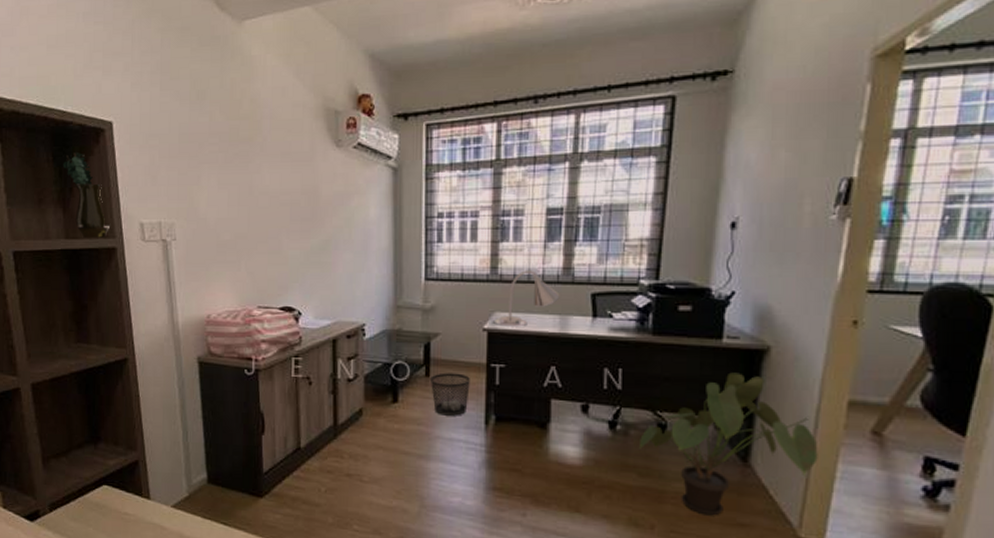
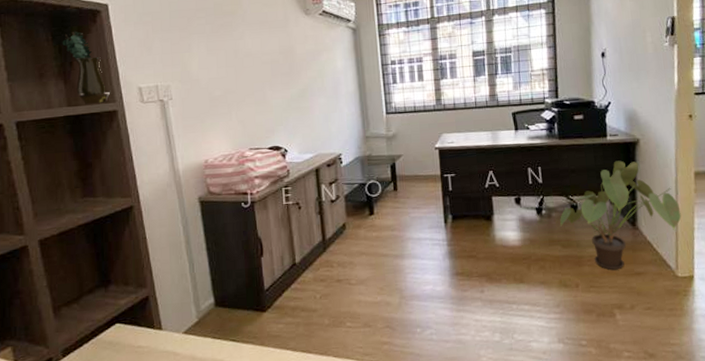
waste bin: present [429,372,470,416] -> none [397,185,430,220]
table lamp: present [492,270,560,327] -> none [441,99,490,145]

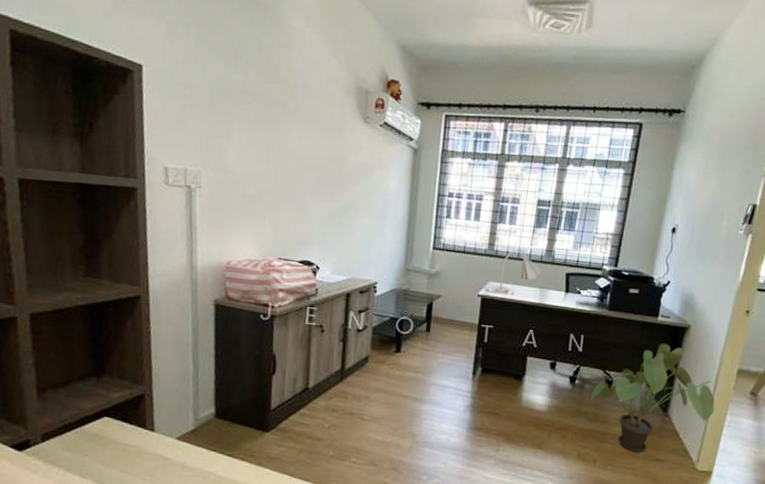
vase: present [62,31,110,104] -> none [83,88,131,177]
table lamp: none [441,99,490,145] -> present [485,249,542,296]

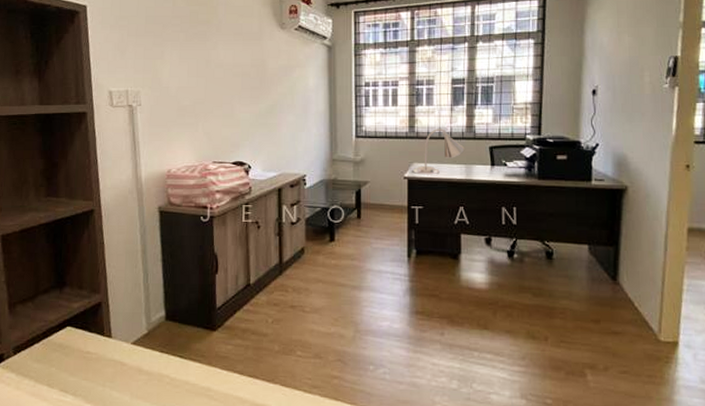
house plant: present [590,343,715,453] -> none [532,208,669,327]

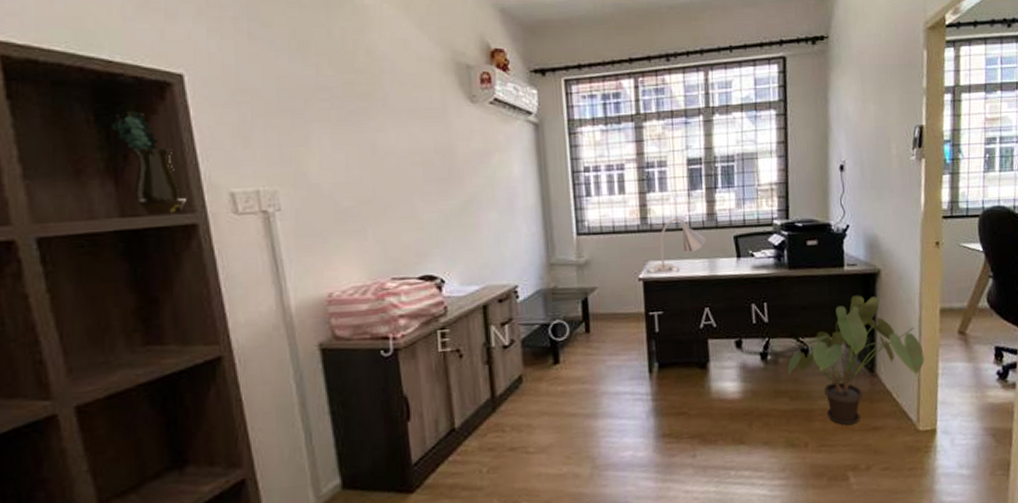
vase: none [39,30,81,104] -> present [111,110,186,215]
house plant: none [532,208,669,327] -> present [787,295,925,426]

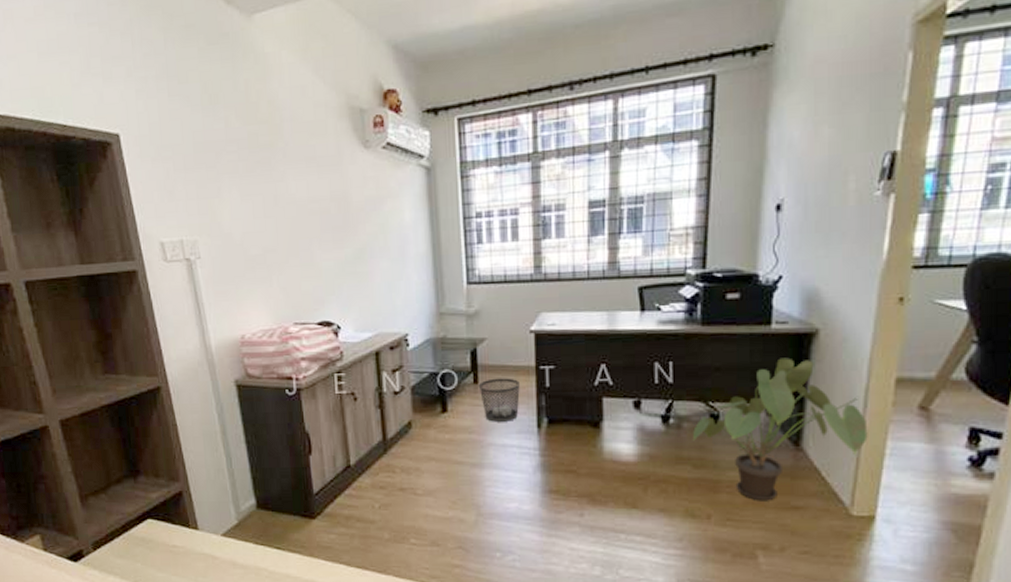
vase: present [111,110,186,215] -> none [69,169,128,262]
waste bin: none [590,325,631,370] -> present [478,378,520,422]
table lamp: present [646,218,707,275] -> none [538,267,607,327]

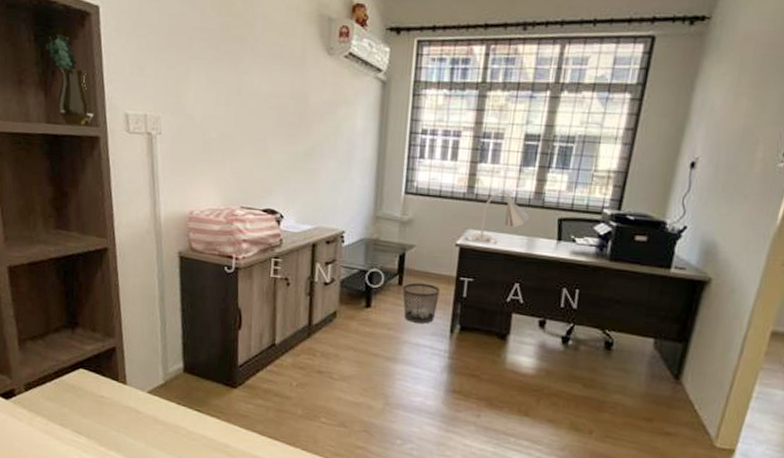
vase: none [69,169,128,262] -> present [45,33,93,126]
table lamp: none [538,267,607,327] -> present [464,191,530,245]
house plant: present [692,357,868,501] -> none [586,299,741,425]

